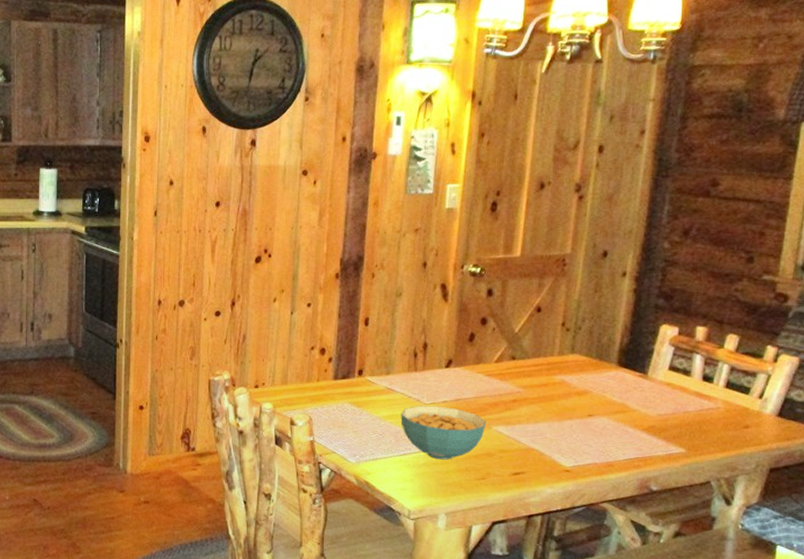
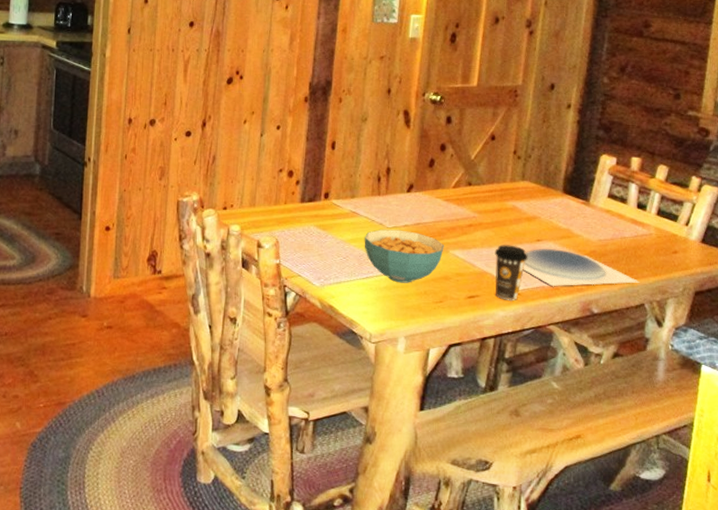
coffee cup: none [541,420,579,478] -> present [495,245,528,301]
plate: none [572,424,705,463] -> present [523,249,640,286]

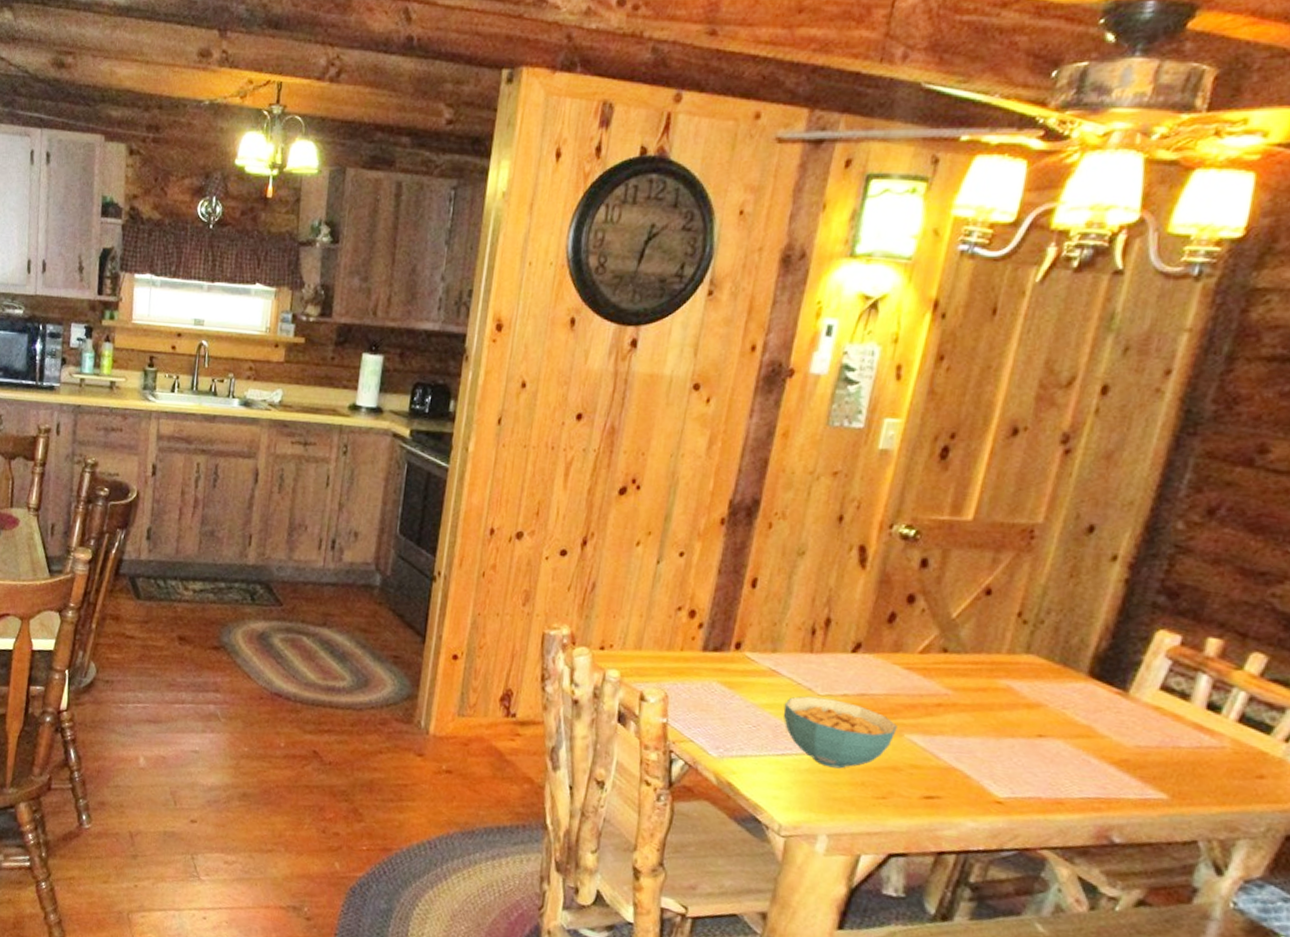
coffee cup: present [495,245,528,301] -> none [965,735,1022,811]
plate: present [523,249,640,286] -> none [1011,746,1195,812]

